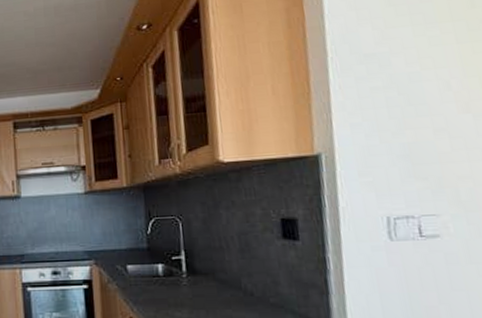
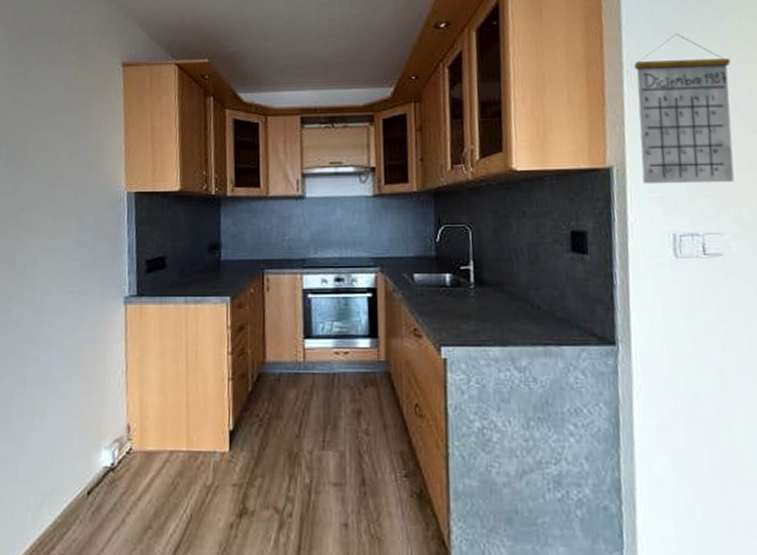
calendar: none [338,17,450,170] -> present [633,33,735,184]

